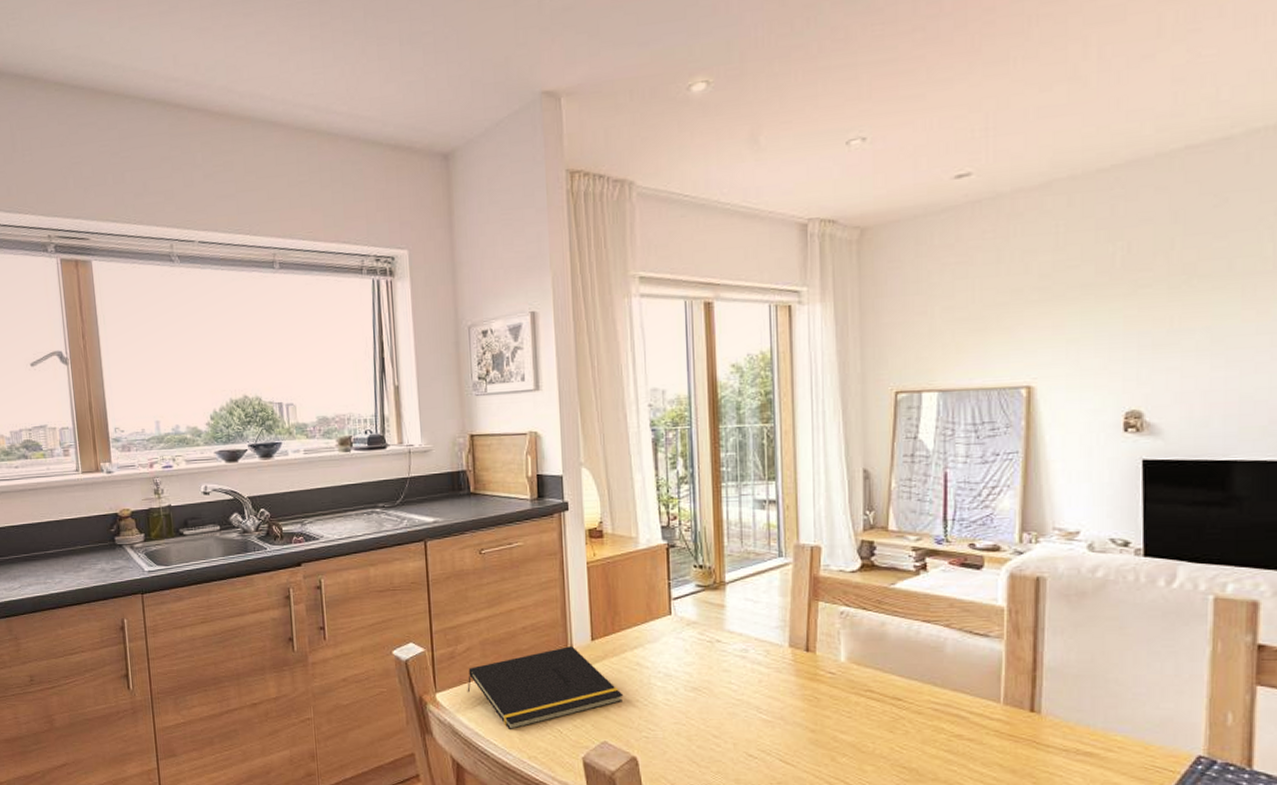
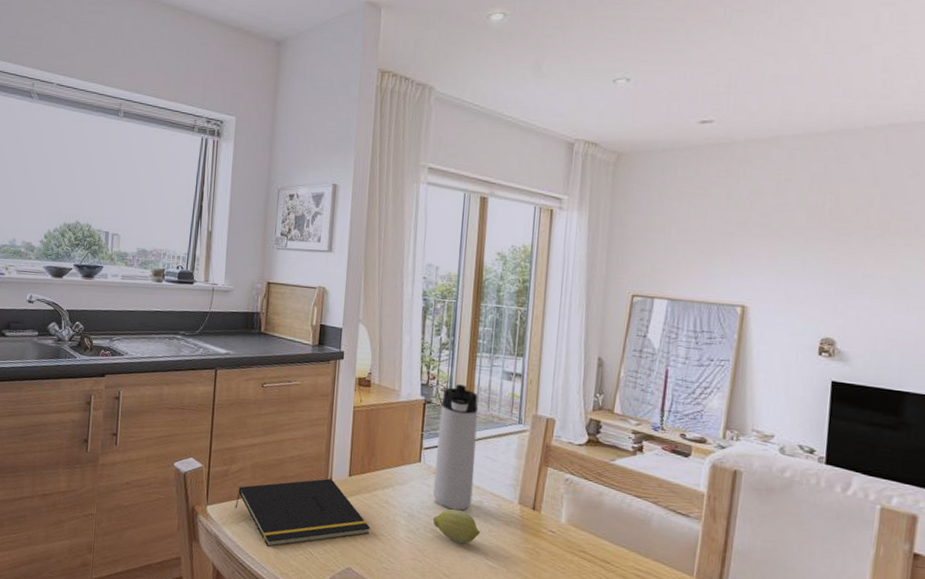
thermos bottle: none [687,521,735,663] -> present [432,384,479,511]
fruit: none [693,662,750,699] -> present [433,508,481,544]

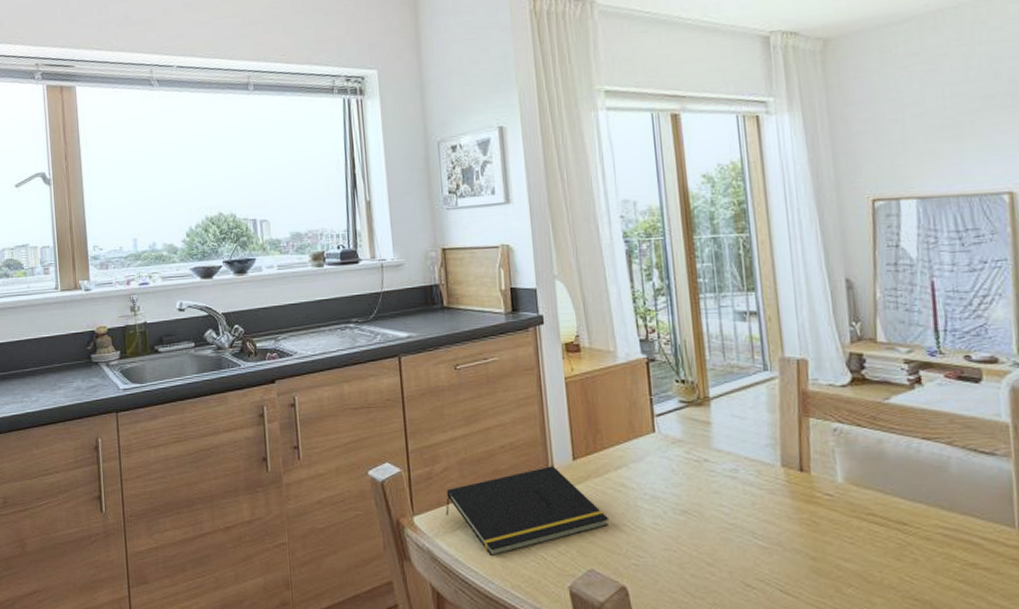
thermos bottle: present [432,384,479,511] -> none [667,334,725,484]
fruit: present [433,508,481,544] -> none [681,482,742,523]

